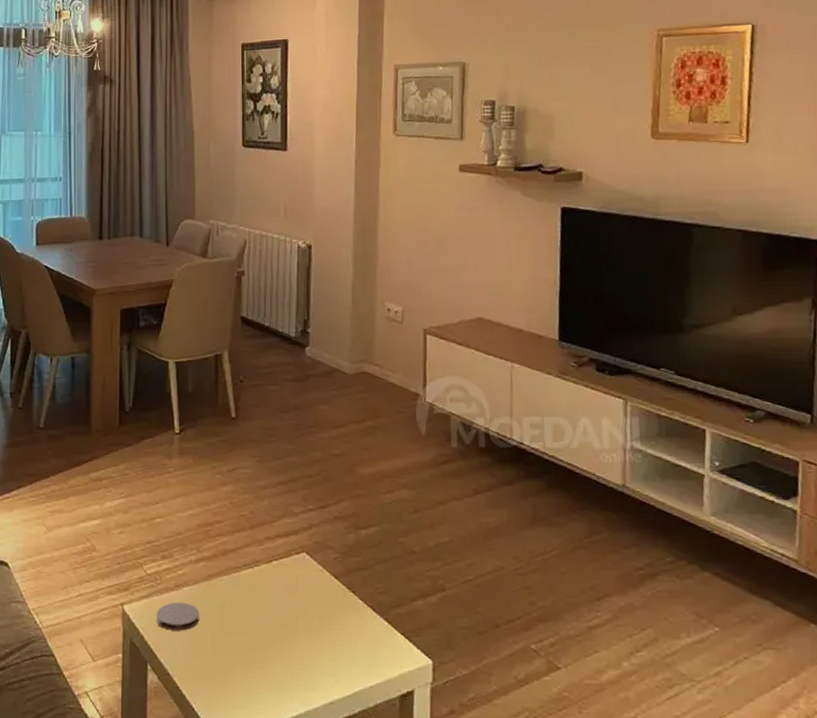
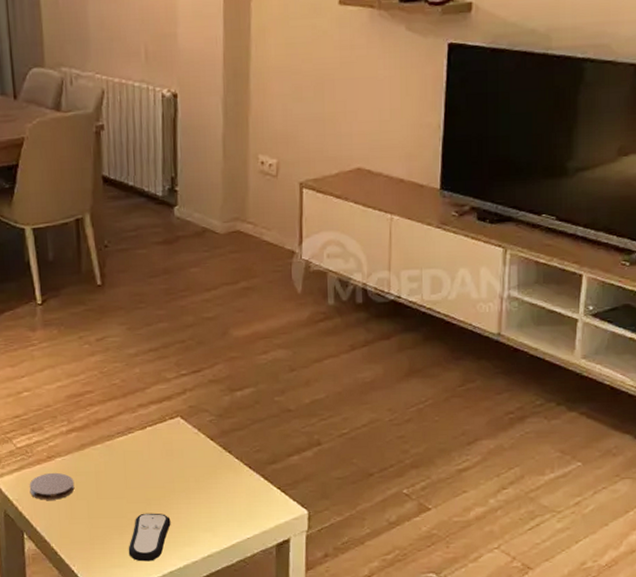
remote control: none [249,651,293,705] -> present [128,513,171,562]

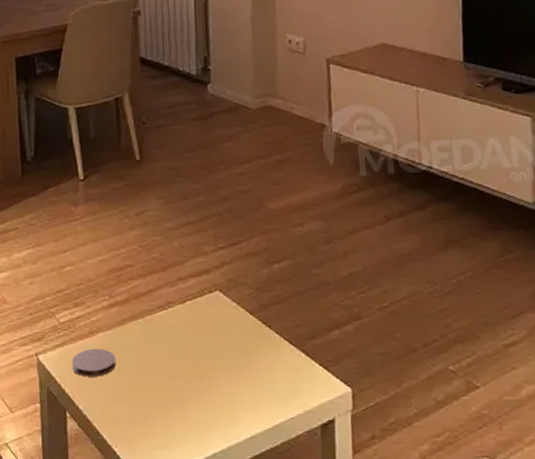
remote control: present [128,513,171,562] -> none [170,390,213,443]

